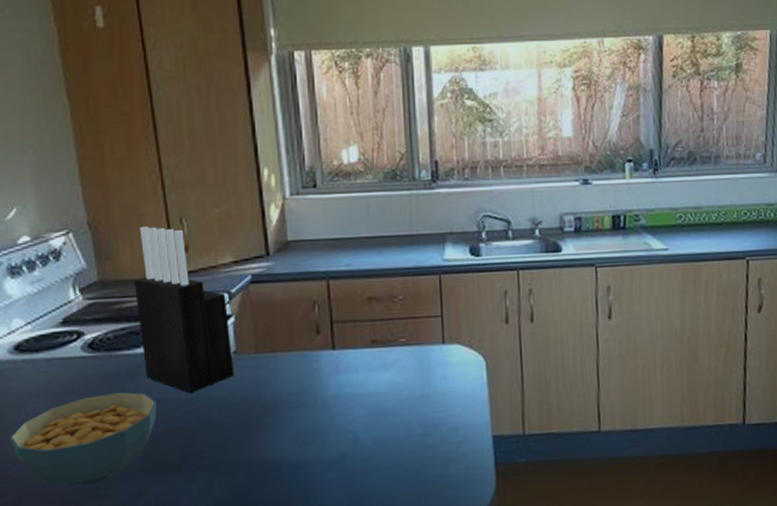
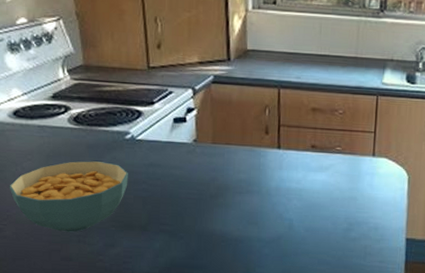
knife block: present [134,226,235,394] -> none [113,22,194,170]

